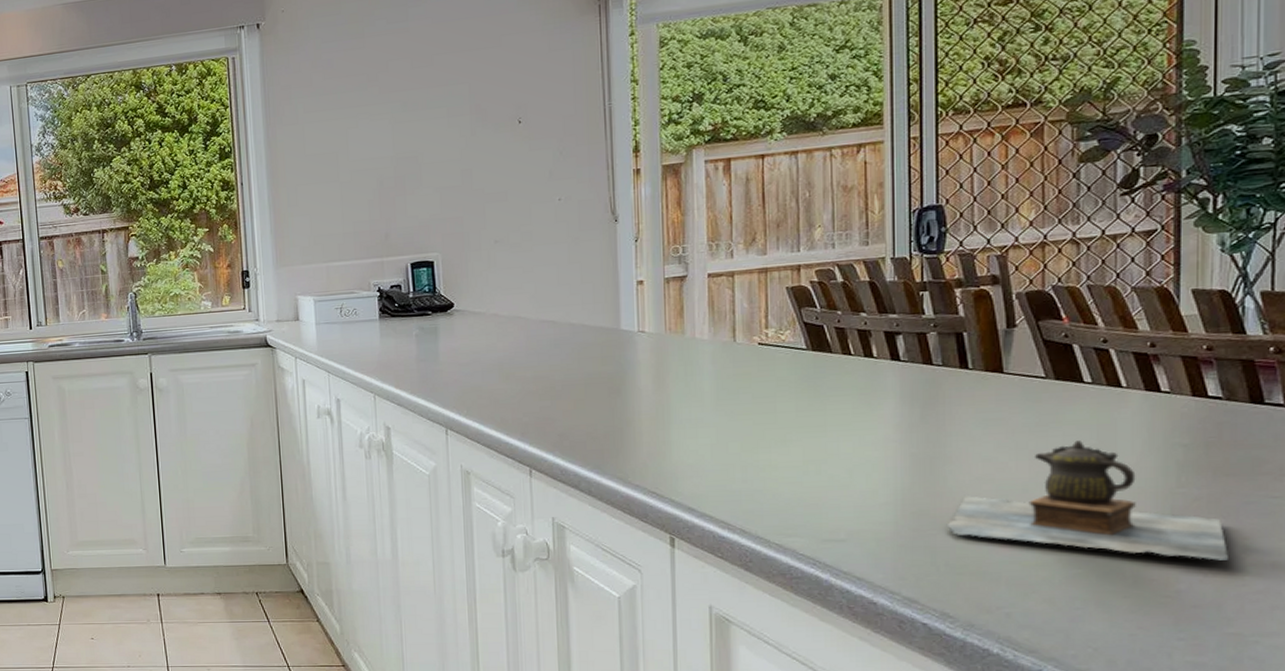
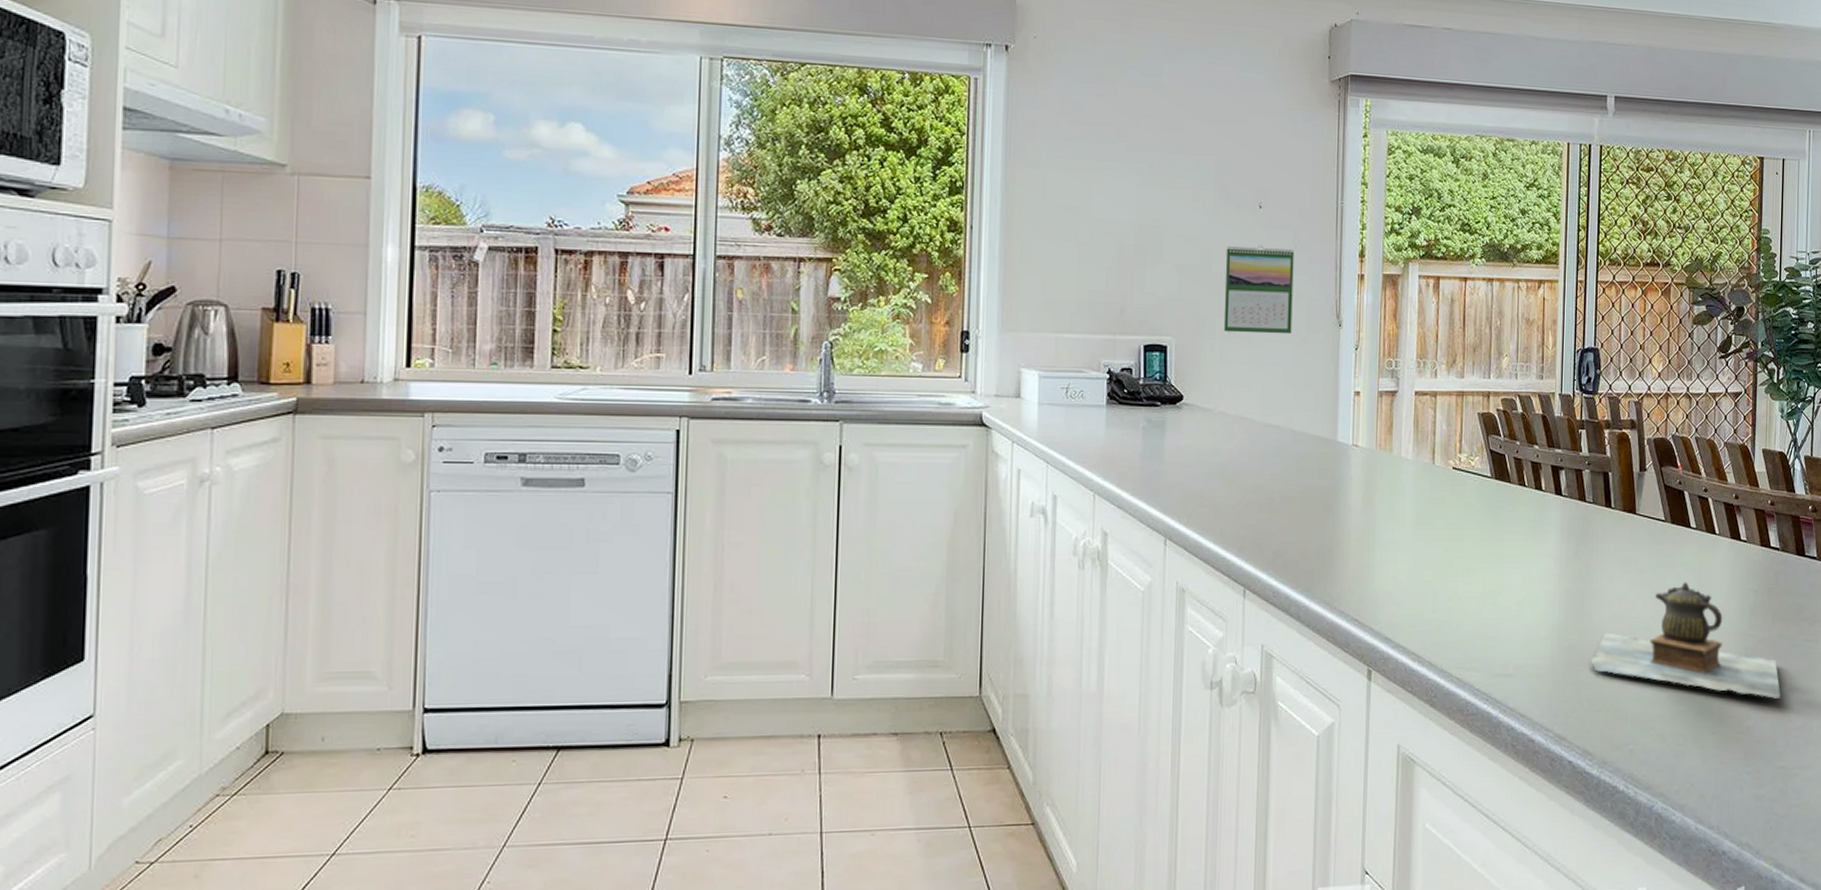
calendar: none [486,155,563,242] -> present [1223,245,1294,335]

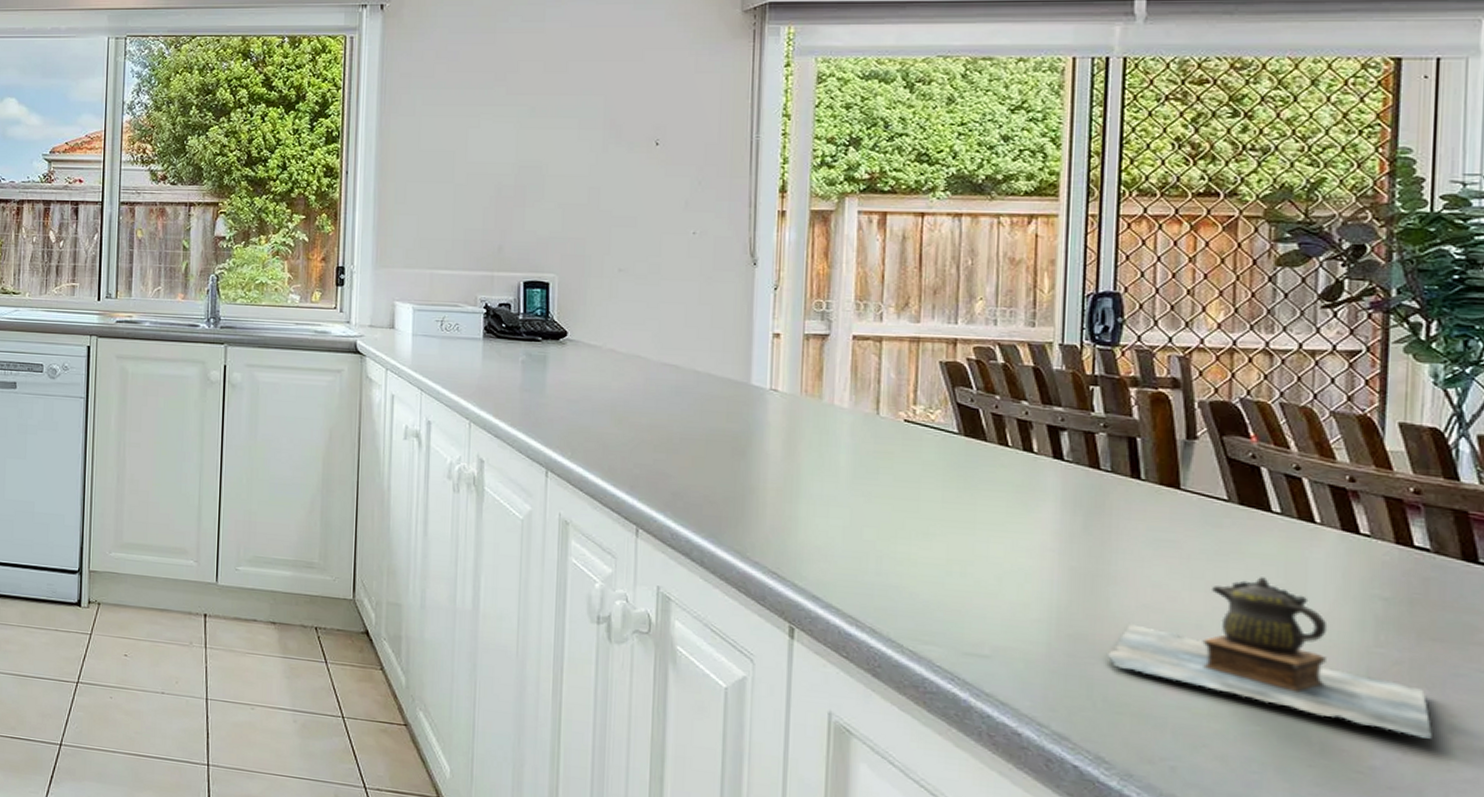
calendar: present [1223,245,1294,335] -> none [613,182,698,273]

